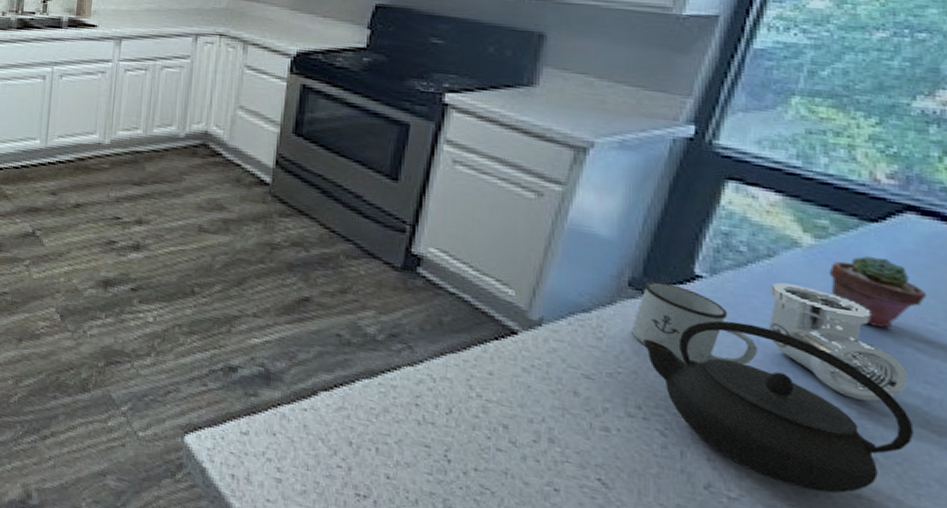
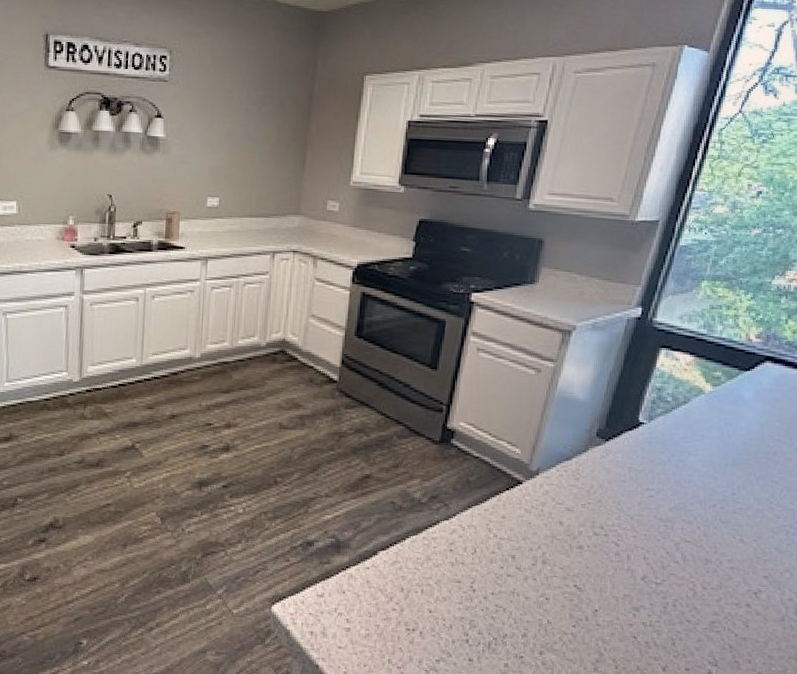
mug: present [631,280,759,365] -> none [598,430,677,490]
kettle: present [643,320,914,494] -> none [606,454,765,569]
pipe fitting: present [768,282,909,402] -> none [683,421,763,500]
potted succulent: present [828,255,928,328] -> none [720,395,776,446]

